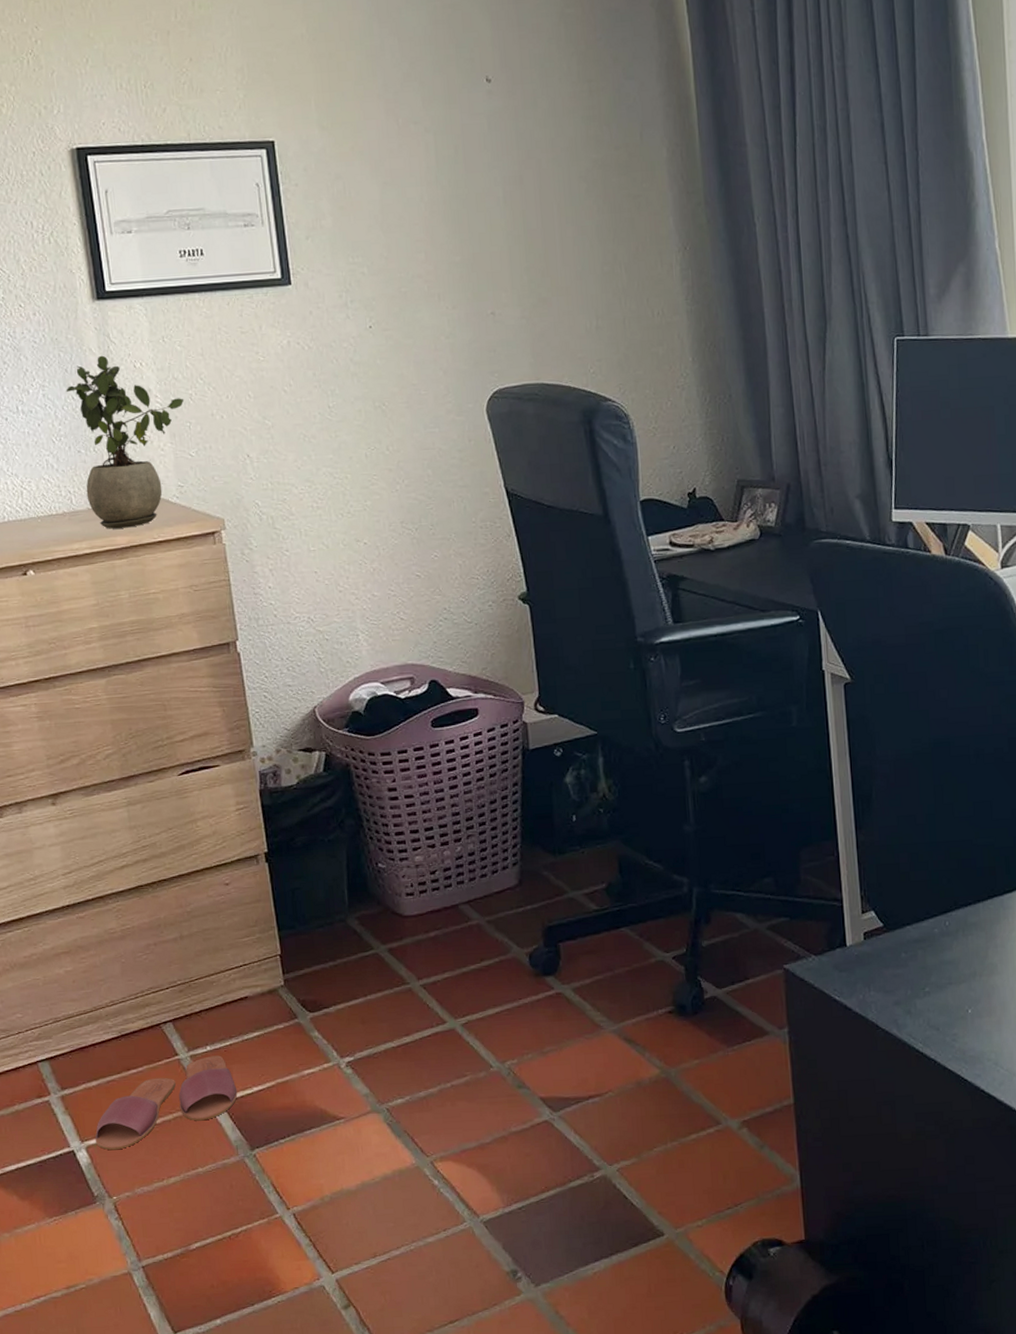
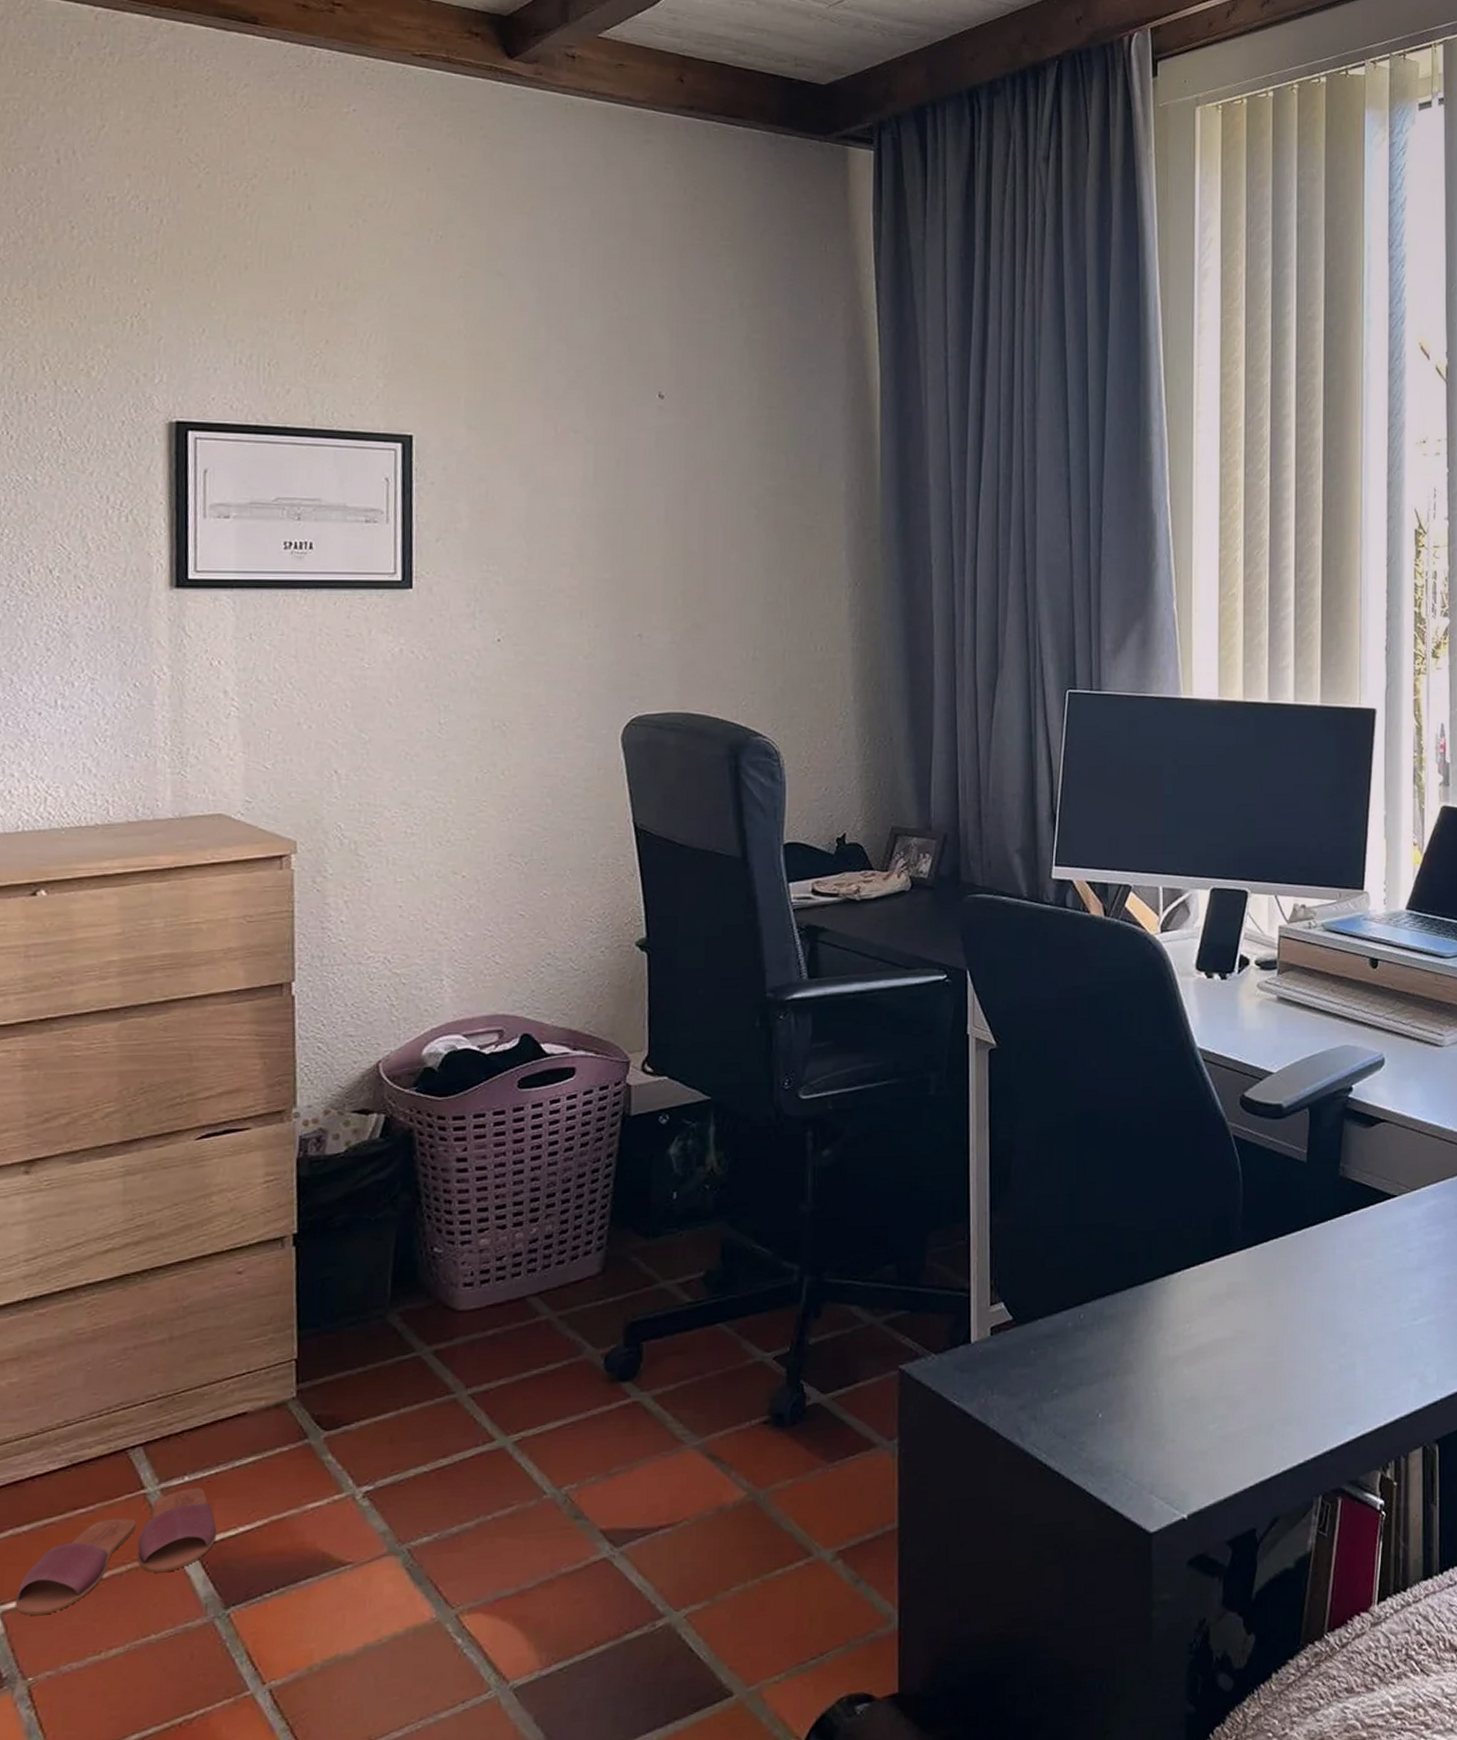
potted plant: present [66,355,185,529] -> none [121,649,267,846]

